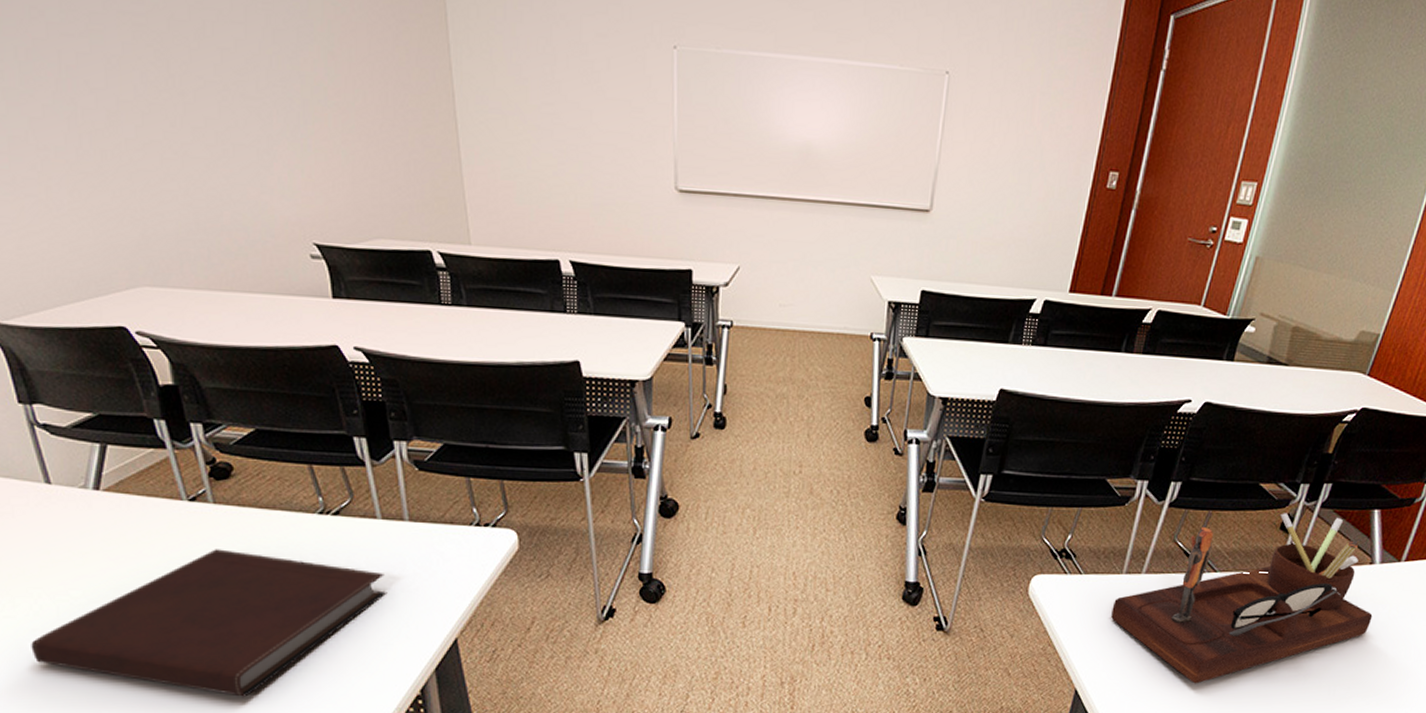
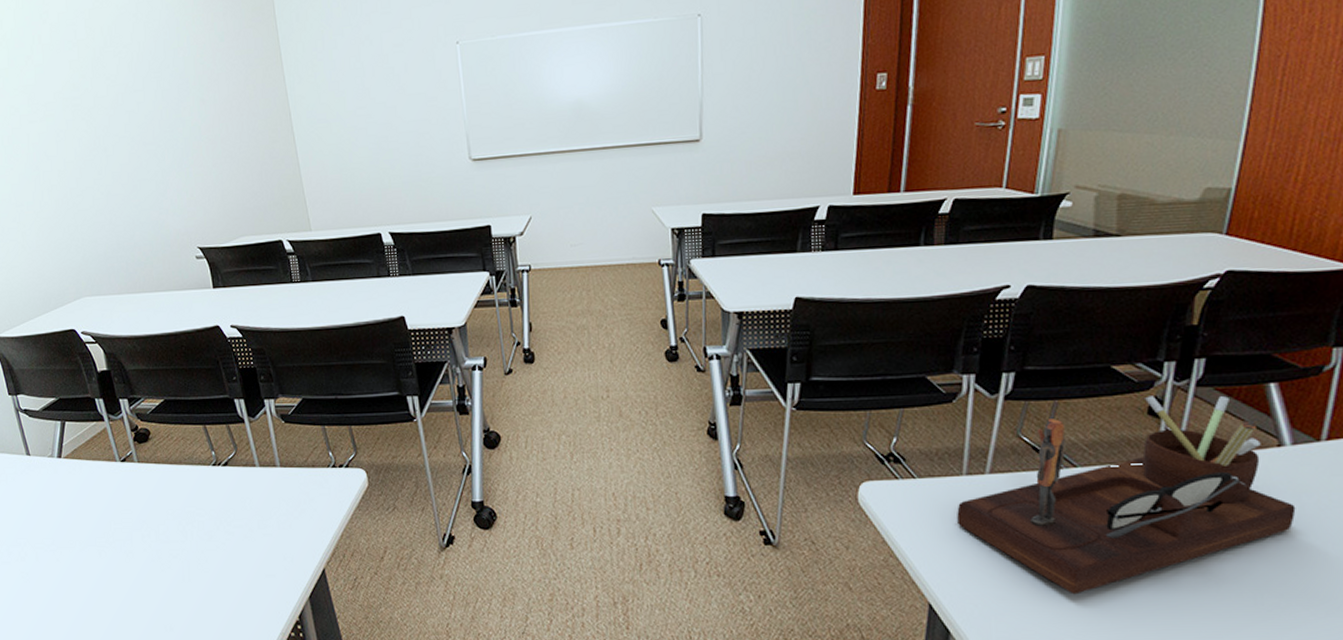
notebook: present [31,549,387,697] -> none [20,500,268,625]

